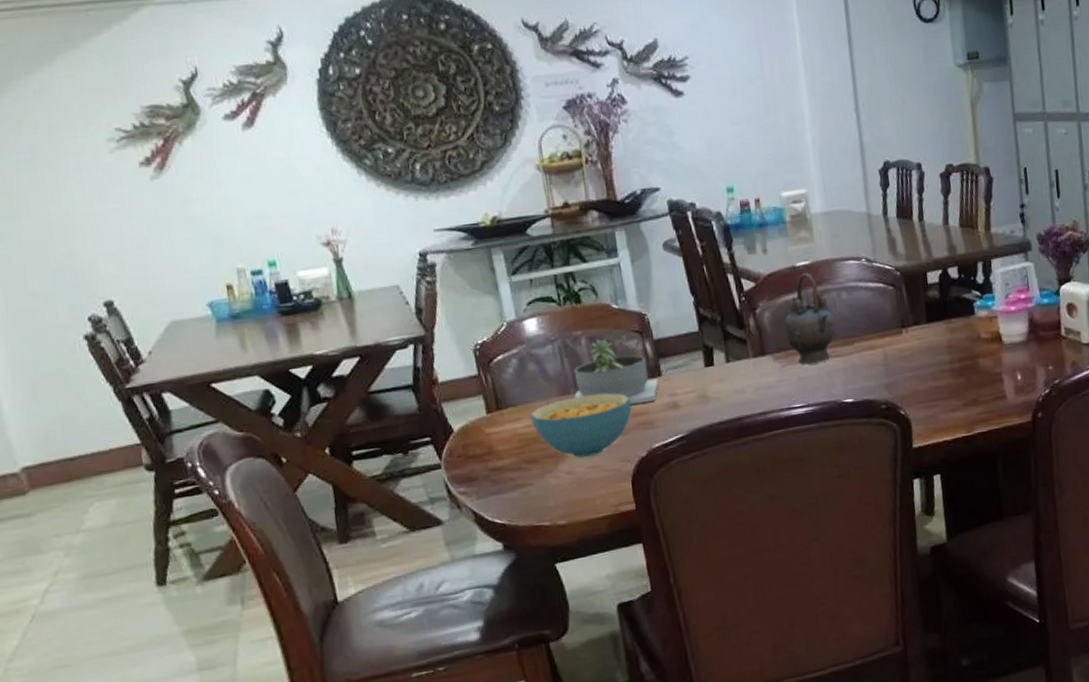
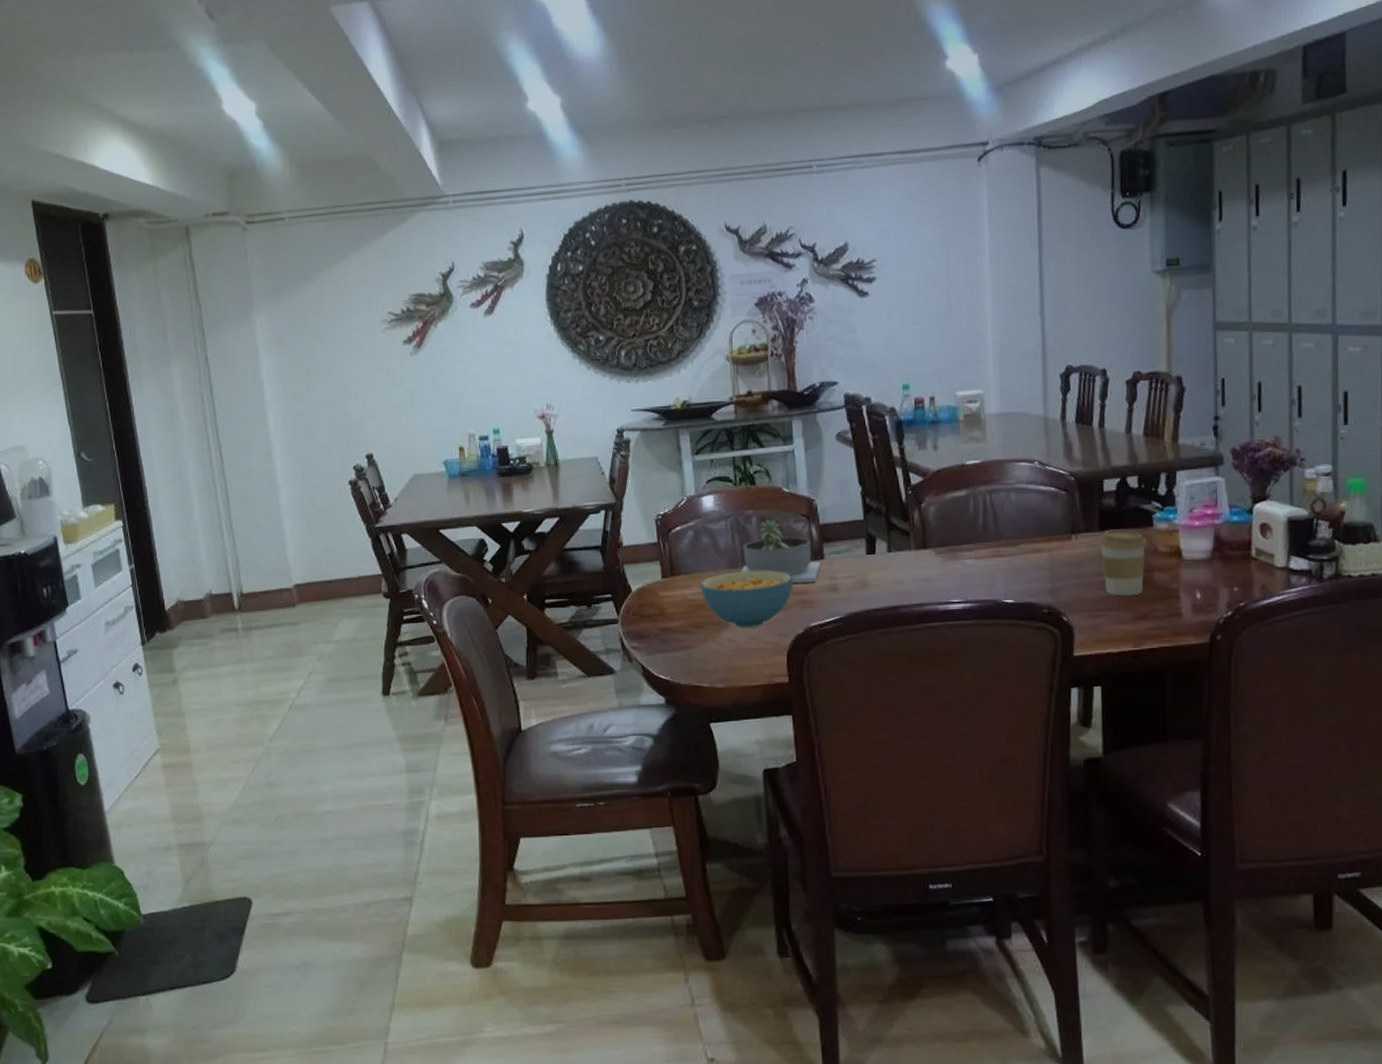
teapot: present [784,273,836,364] -> none [948,472,1002,561]
coffee cup: none [927,319,971,385] -> present [1099,529,1148,596]

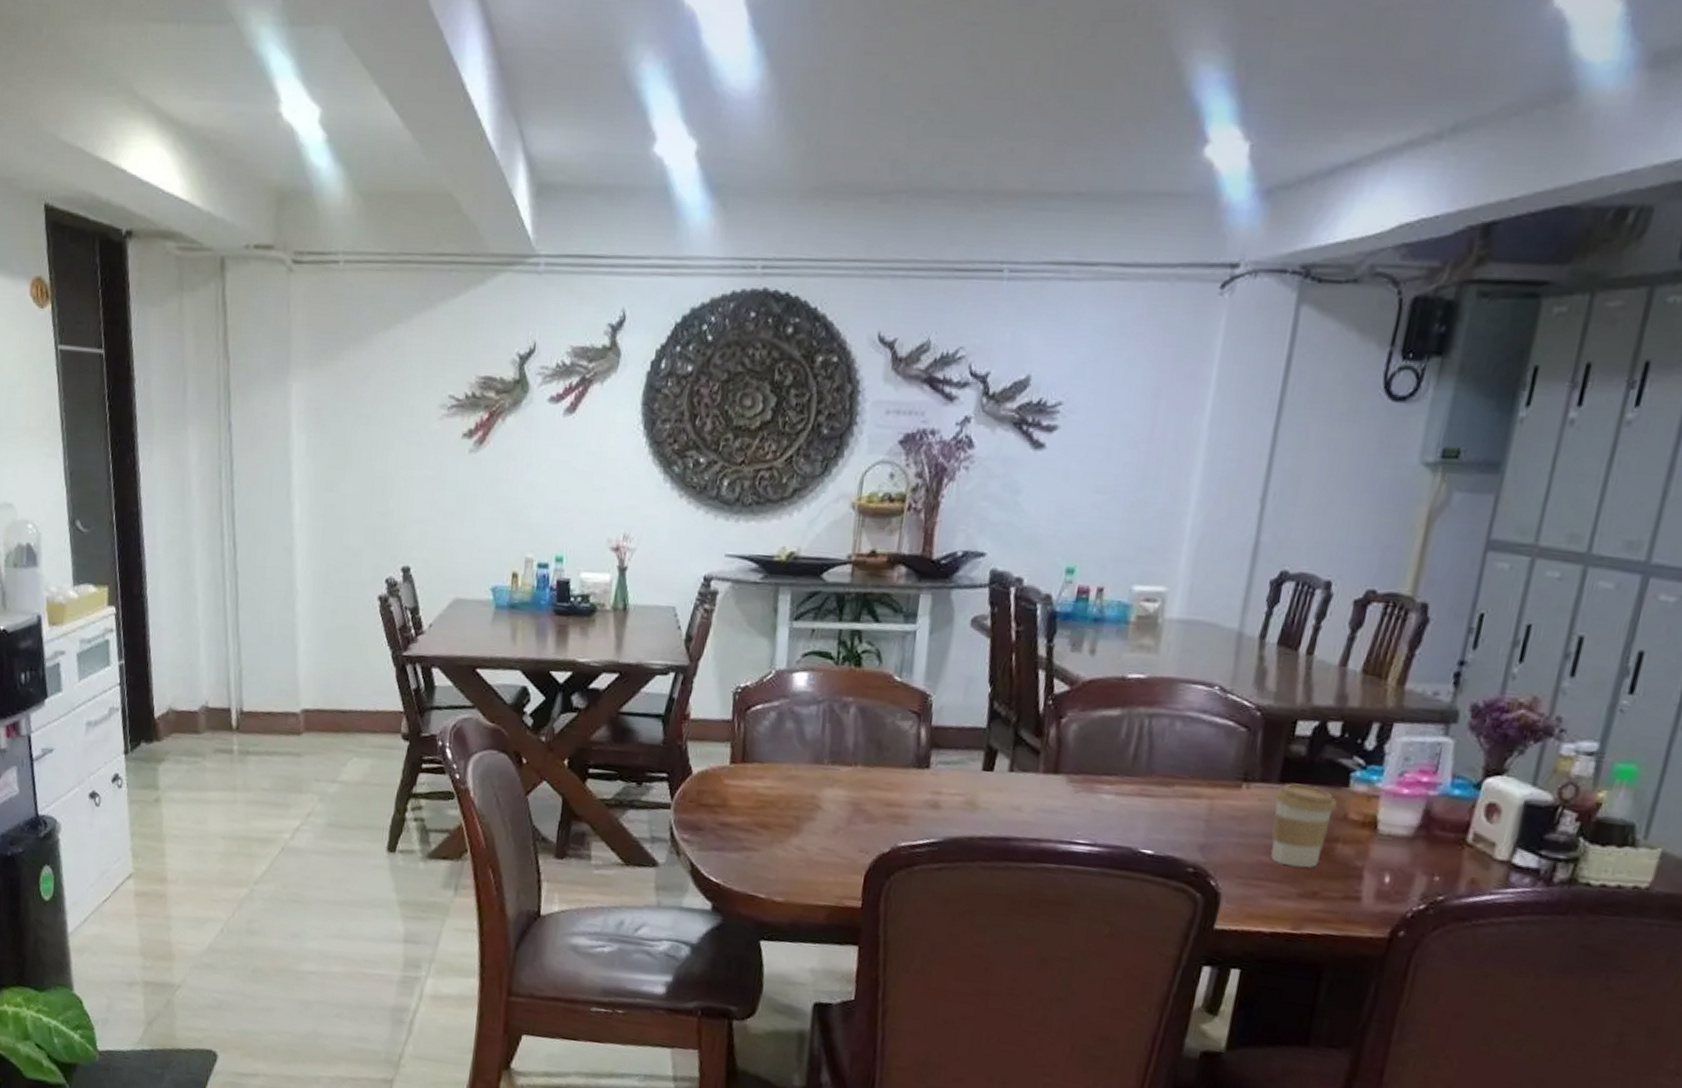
cereal bowl: present [700,570,793,627] -> none [774,767,888,838]
succulent planter: present [741,519,821,582] -> none [826,710,925,794]

